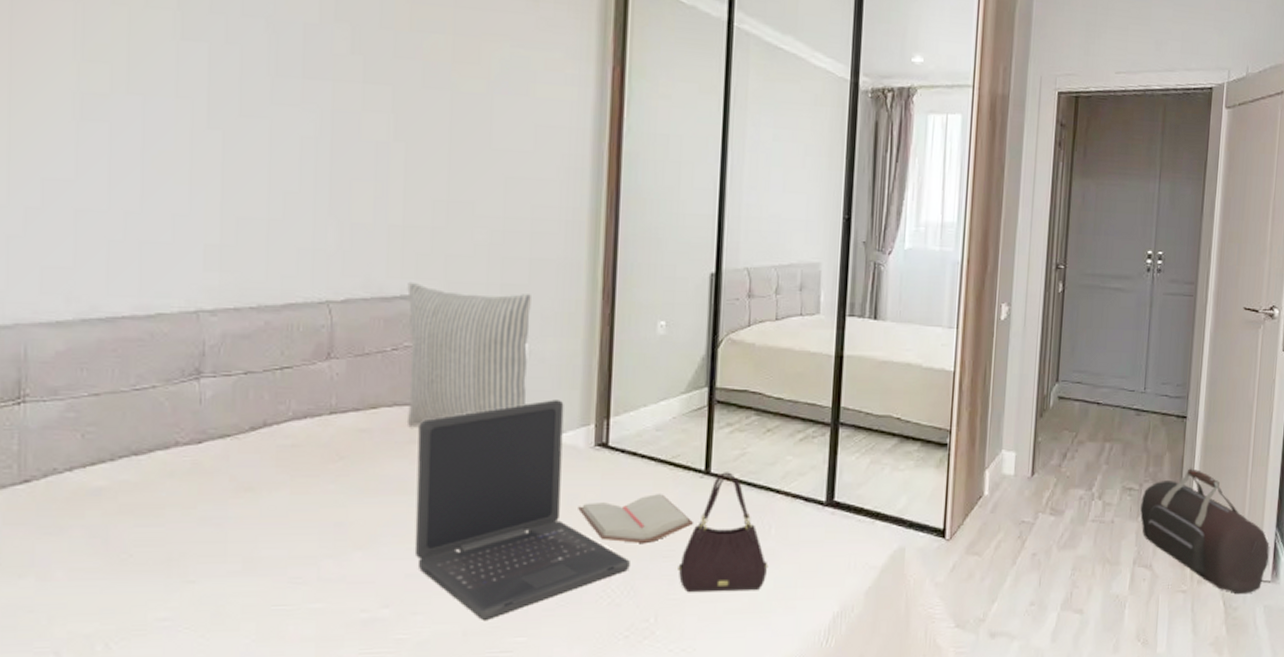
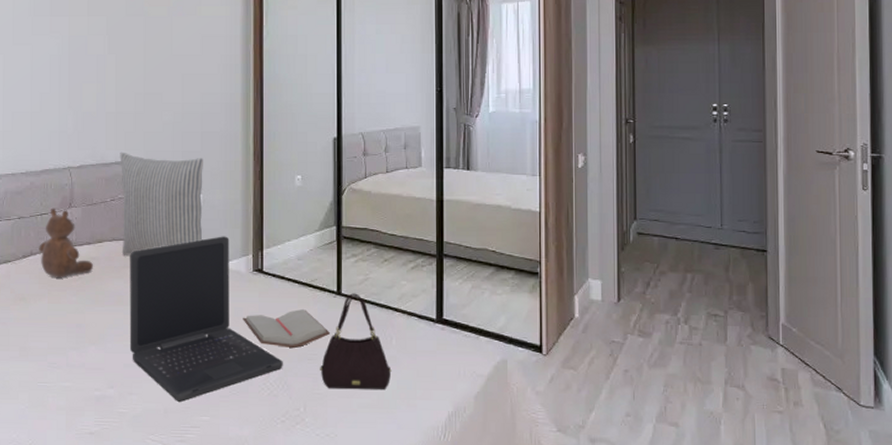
teddy bear: none [277,358,362,458] -> present [39,207,93,277]
duffel bag: present [1139,468,1269,593] -> none [726,297,869,417]

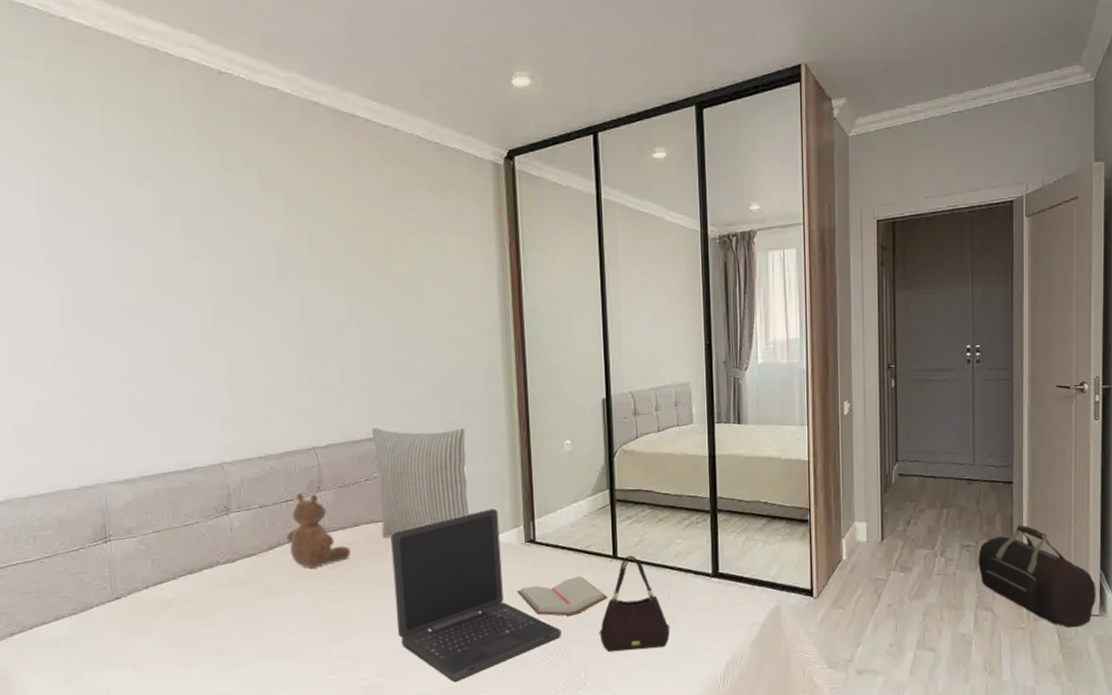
duffel bag: none [726,297,869,417] -> present [977,525,1096,627]

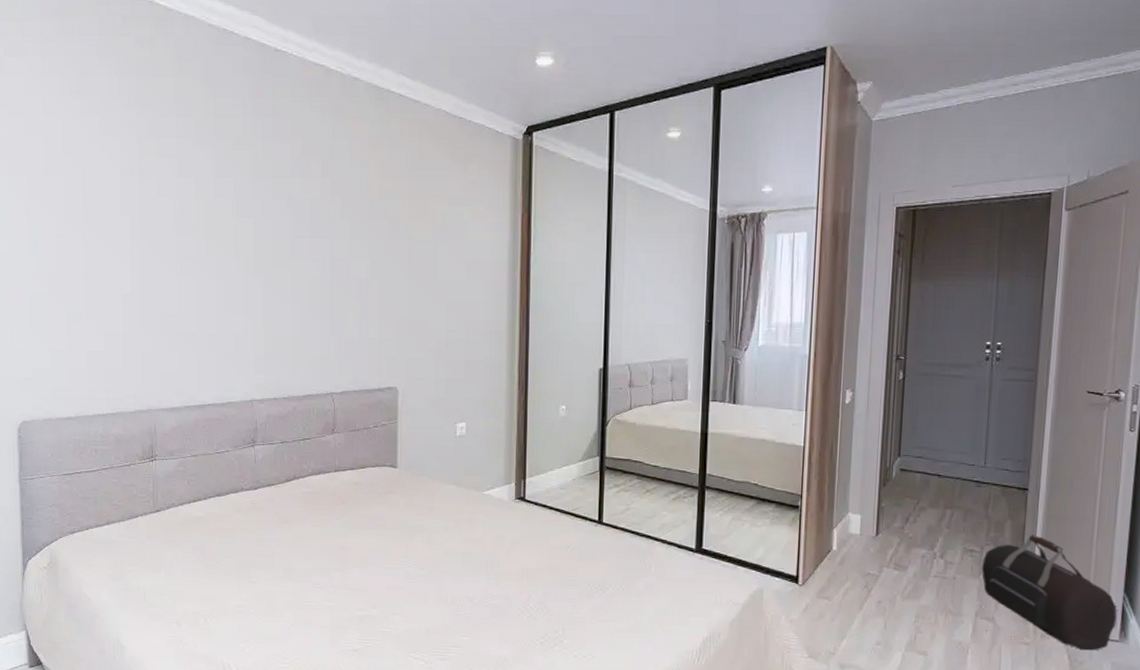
teddy bear: present [286,492,350,567] -> none [302,433,356,502]
pillow: present [371,427,469,538] -> none [383,378,467,481]
laptop: present [390,508,561,682] -> none [392,464,543,623]
paperback book: present [517,575,609,616] -> none [504,536,591,574]
handbag: present [599,555,671,651] -> none [579,522,650,615]

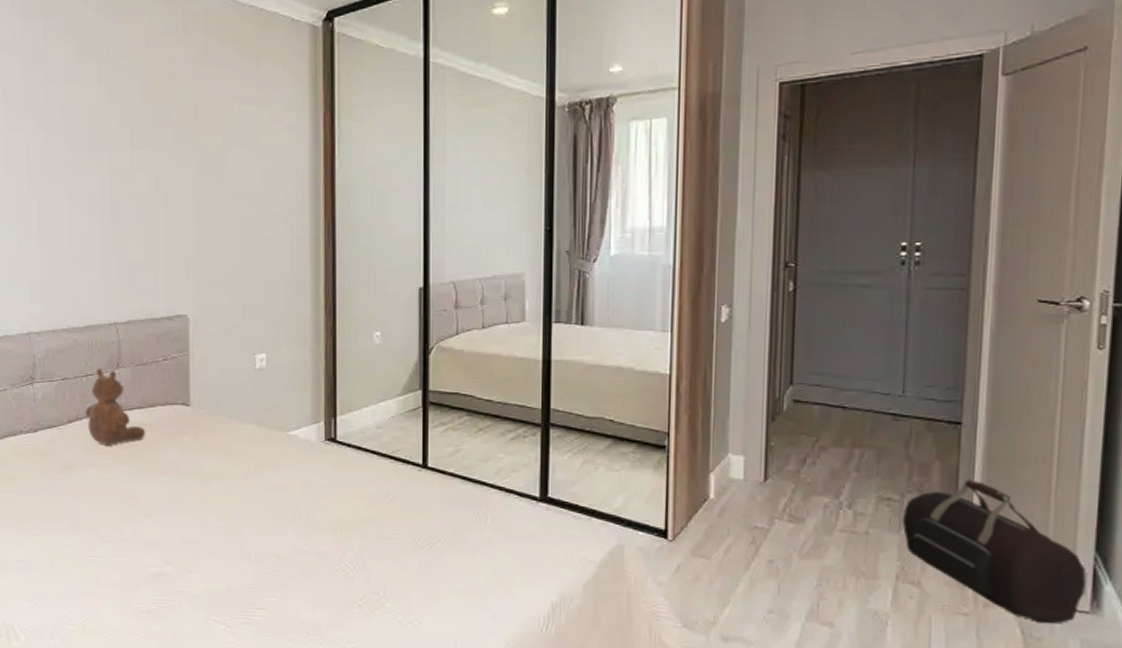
teddy bear: none [302,433,356,502] -> present [85,368,145,445]

